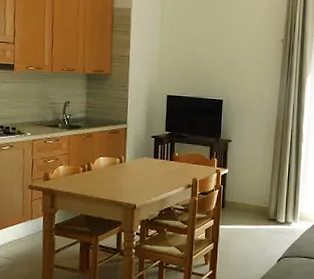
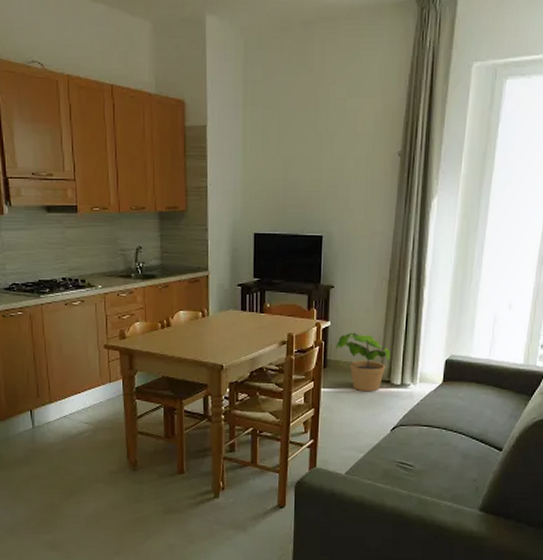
potted plant: none [231,178,277,229] -> present [335,332,391,392]

